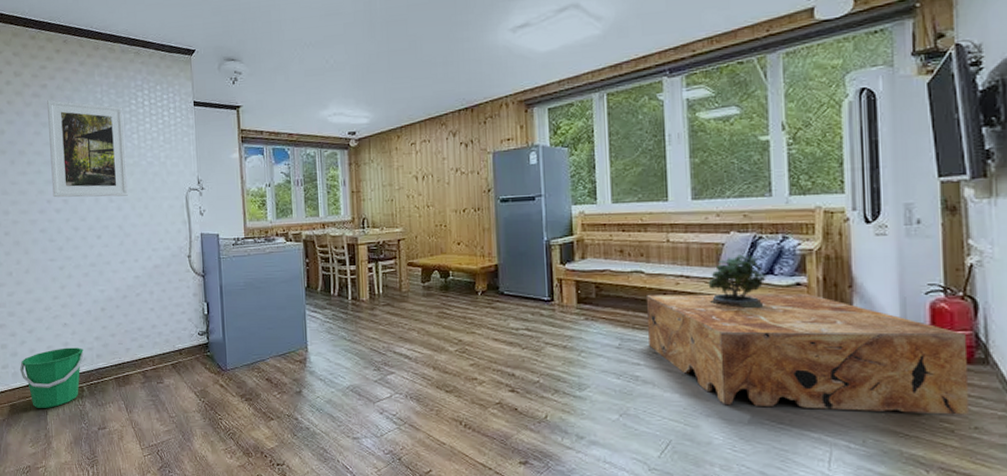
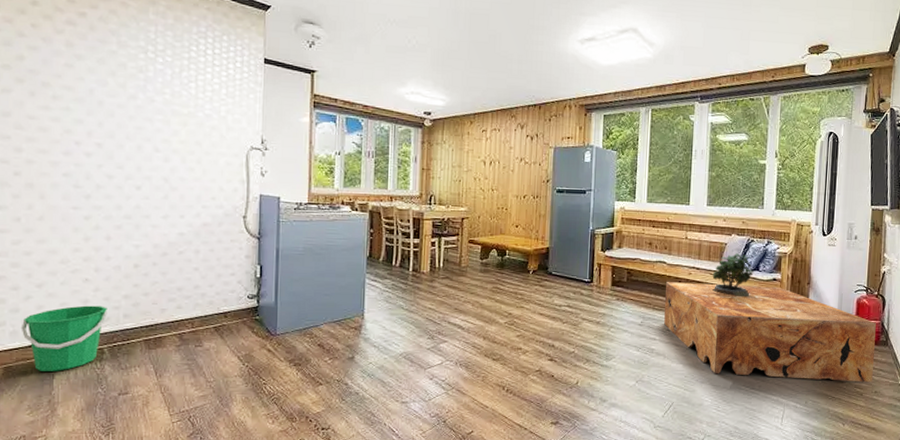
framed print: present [47,100,128,198] -> none [83,31,181,147]

